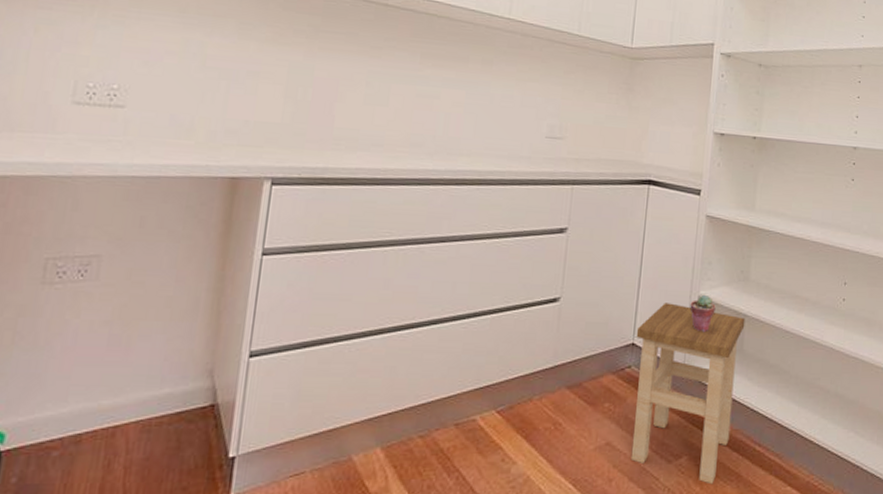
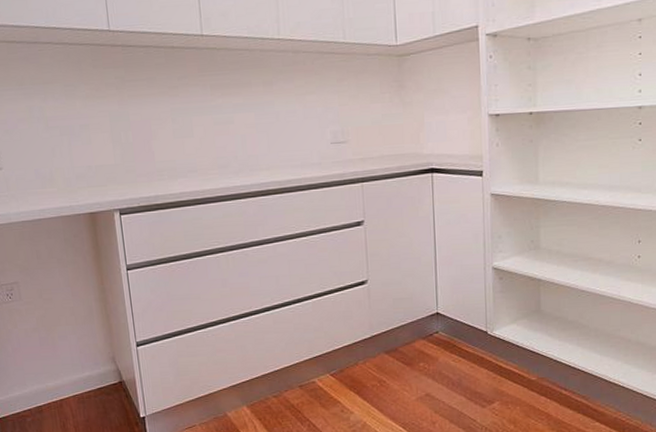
stool: present [630,303,746,485] -> none [439,275,540,423]
potted succulent: present [690,294,716,333] -> none [485,265,510,298]

